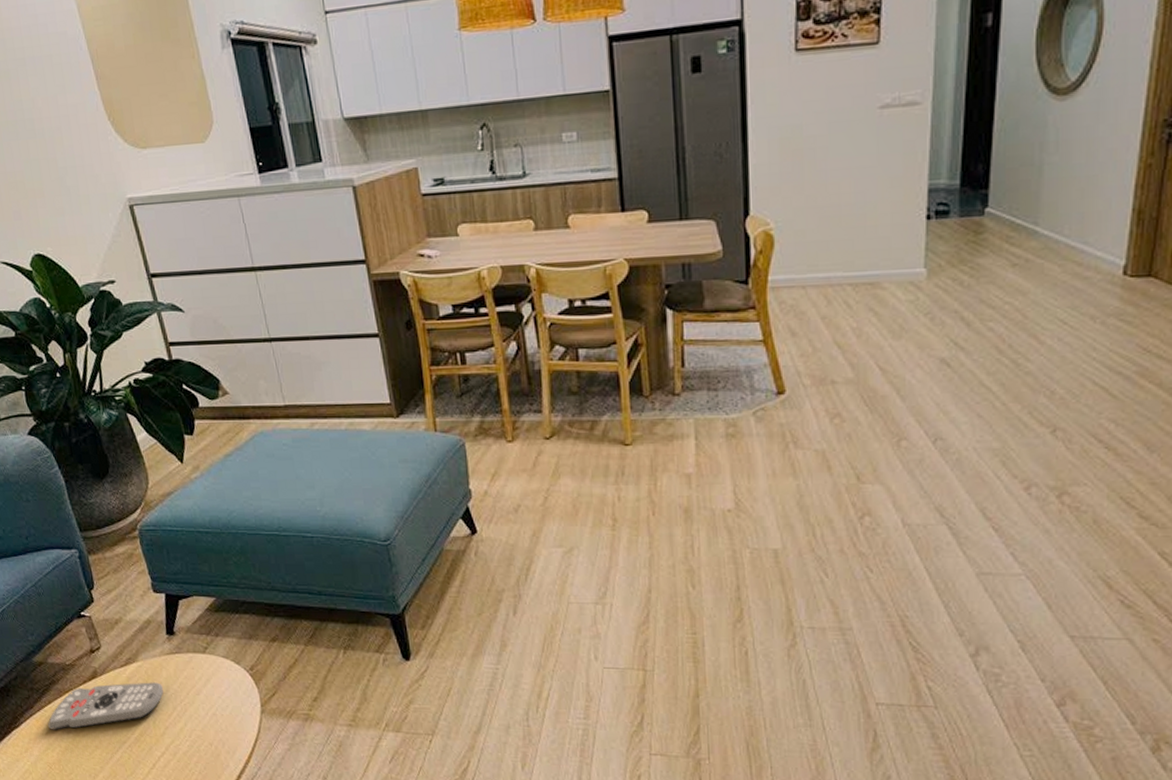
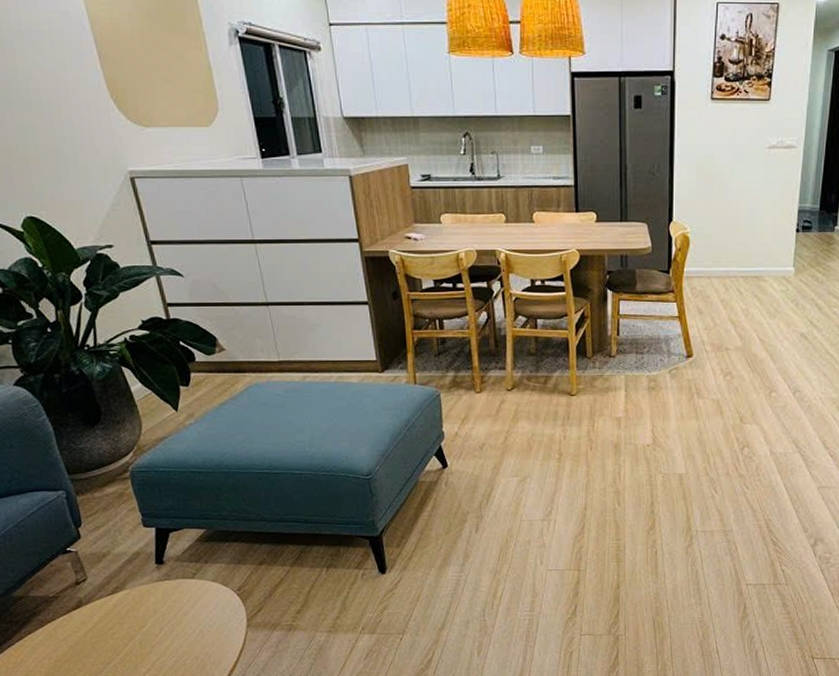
remote control: present [47,682,164,730] -> none [27,607,151,658]

